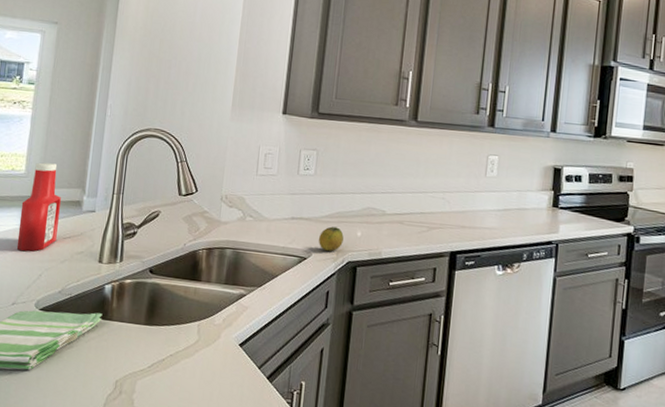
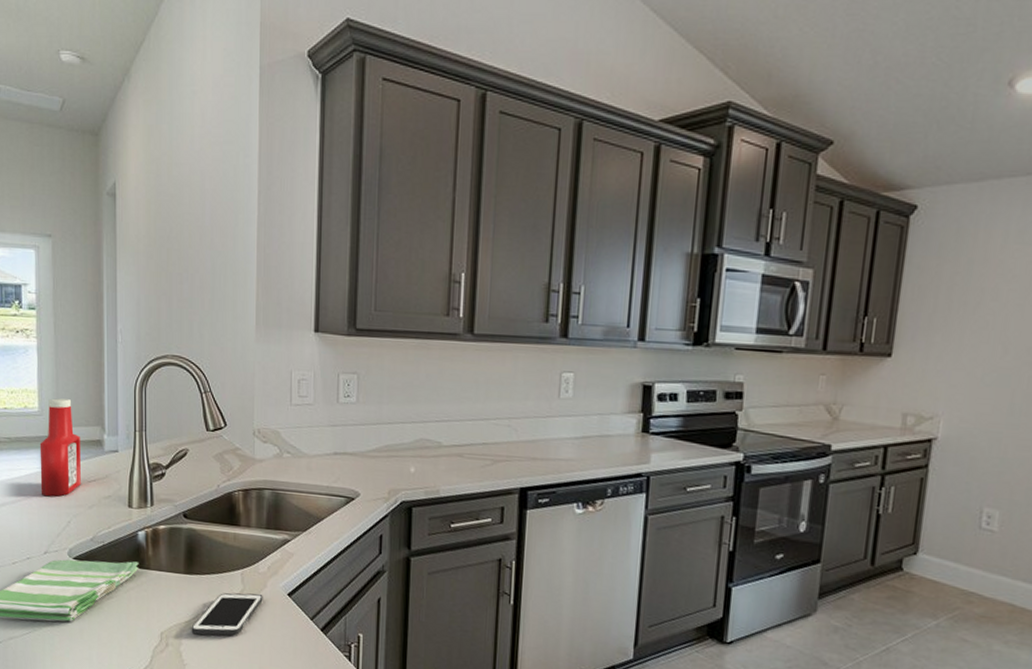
cell phone: none [145,343,216,384] -> present [191,592,263,636]
fruit: present [319,226,344,251] -> none [367,462,395,490]

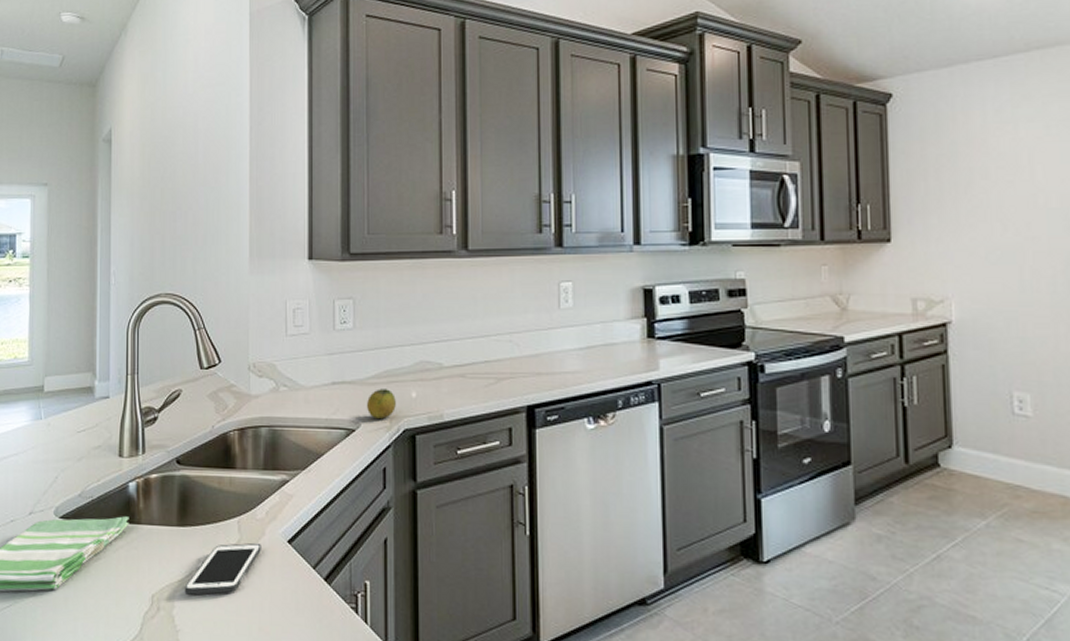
ketchup bottle: present [39,398,81,497] -> none [28,346,70,452]
fruit: none [367,462,395,490] -> present [367,389,396,419]

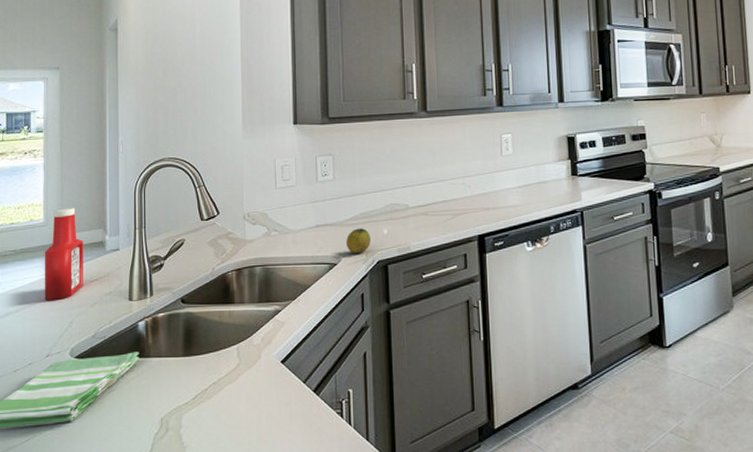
ketchup bottle: none [28,346,70,452] -> present [44,208,83,301]
cell phone: present [184,542,261,595] -> none [190,365,258,415]

